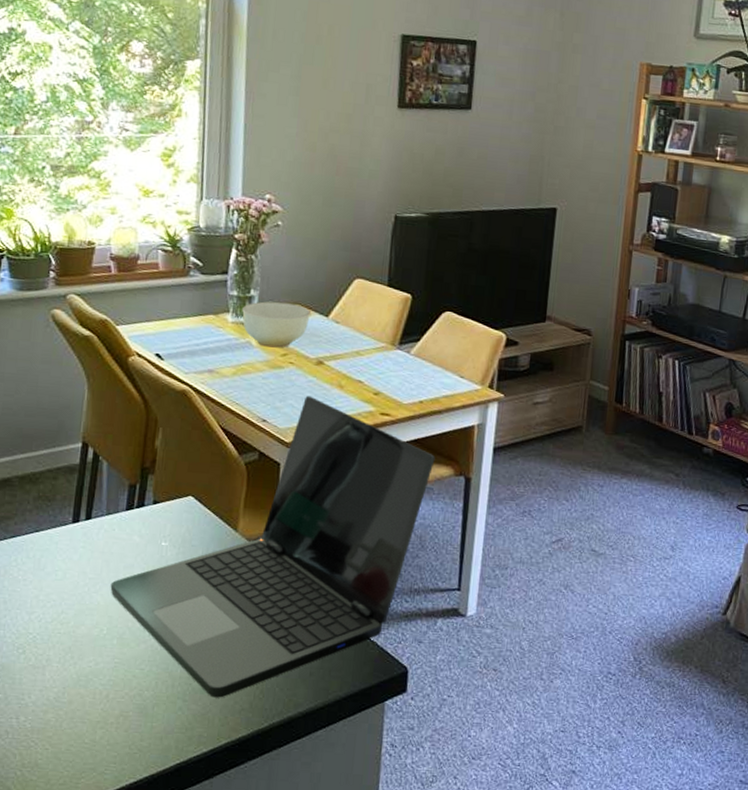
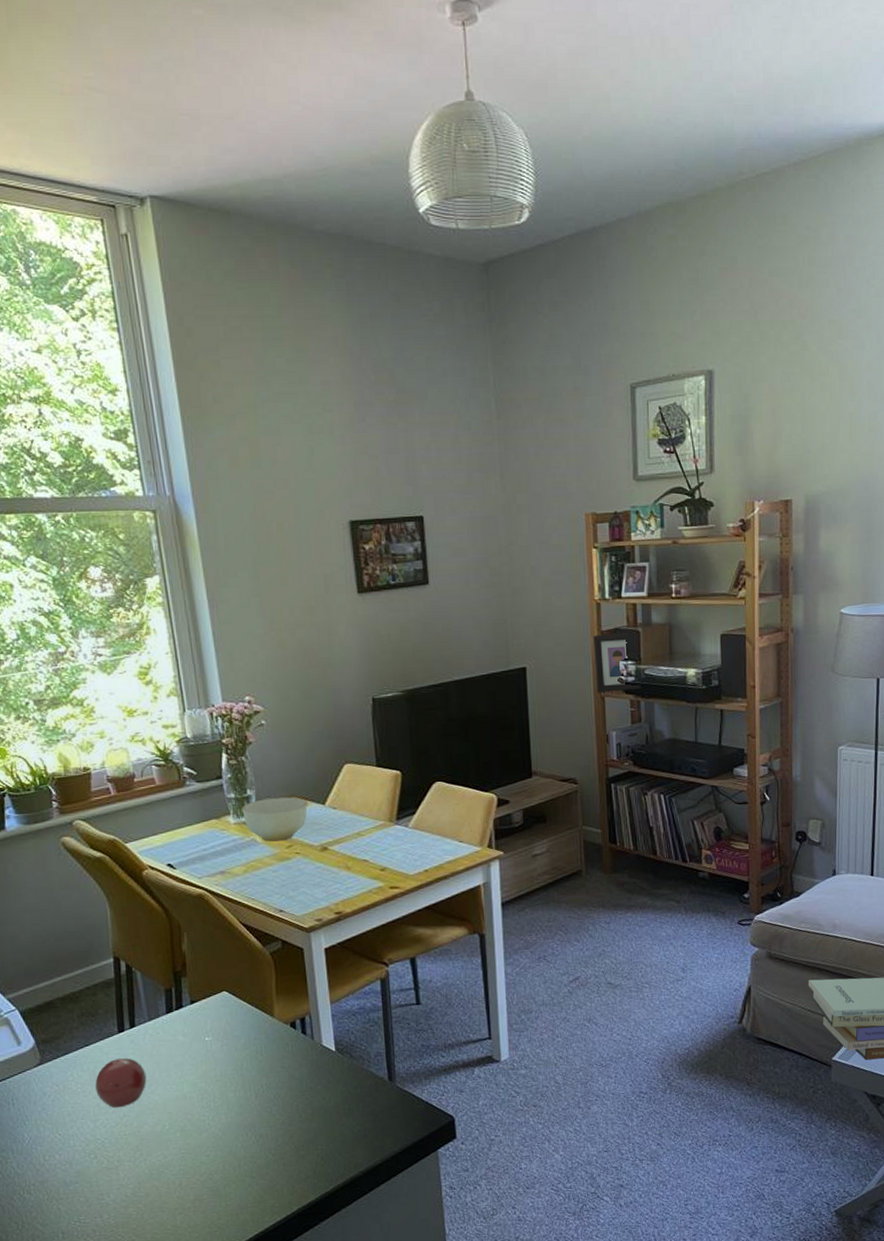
fruit: none [37,550,94,603] -> present [95,1058,147,1108]
laptop: present [110,395,435,698] -> none [164,881,448,1171]
picture frame: none [625,186,672,248] -> present [592,633,641,692]

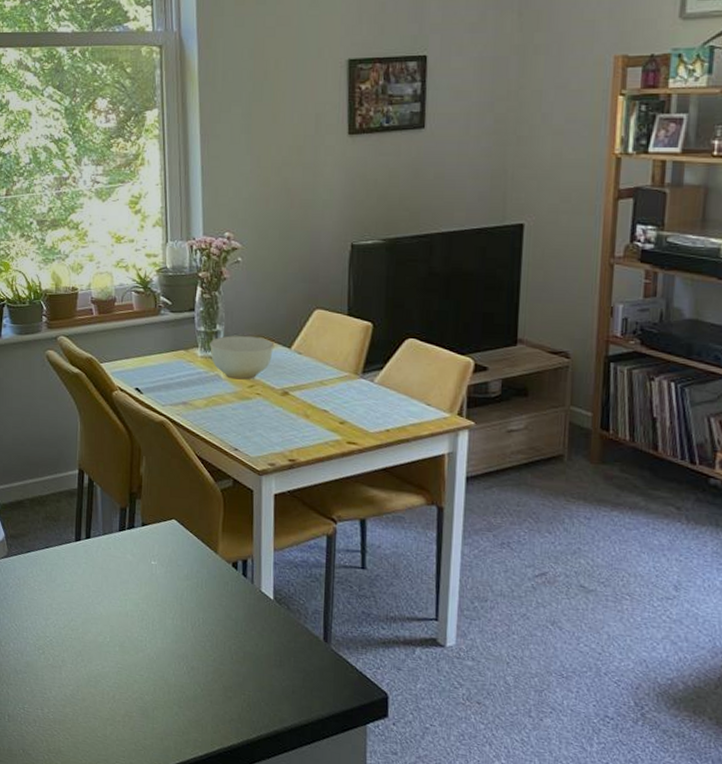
fruit: present [95,1058,147,1108] -> none [50,565,95,612]
picture frame: present [592,633,641,692] -> none [605,193,661,260]

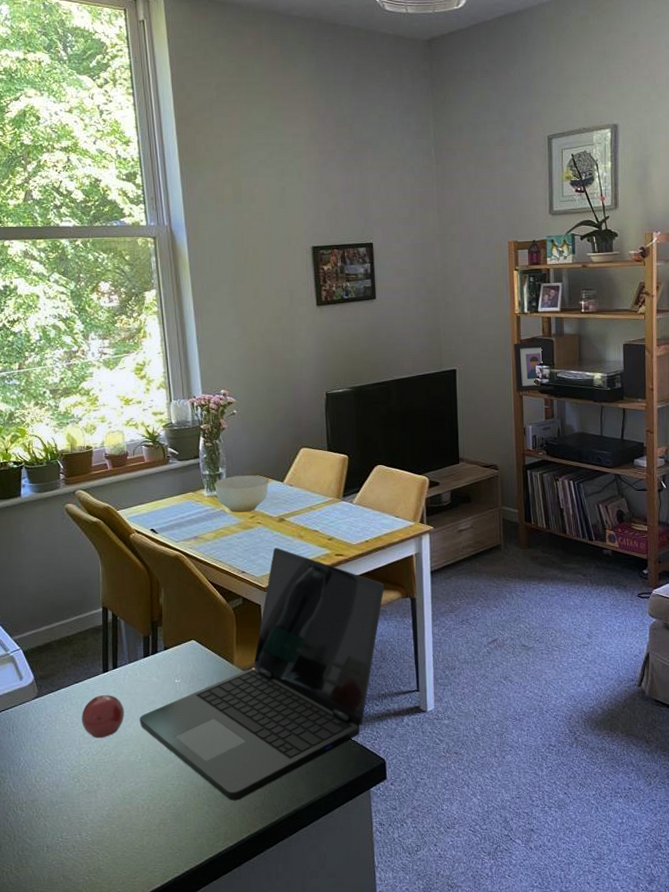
fruit: none [50,565,95,612] -> present [82,695,125,739]
laptop: none [110,425,405,707] -> present [139,547,385,801]
picture frame: none [605,193,661,260] -> present [513,342,554,392]

